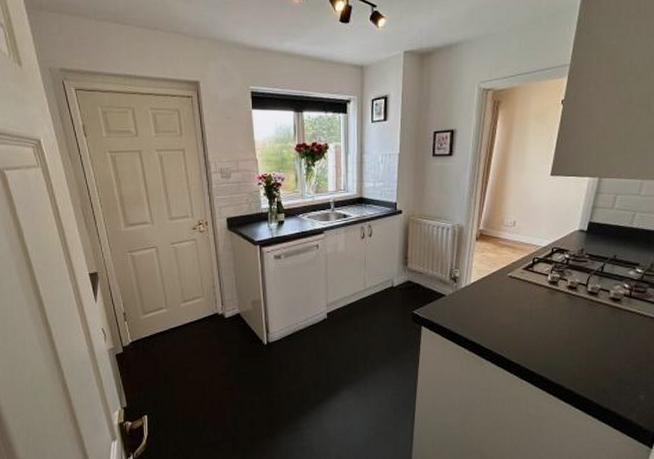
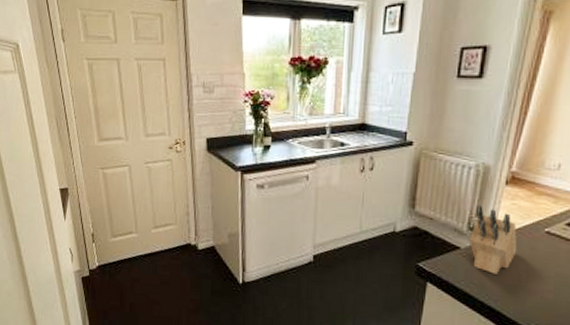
knife block: none [452,259,489,314] -> present [470,205,517,274]

